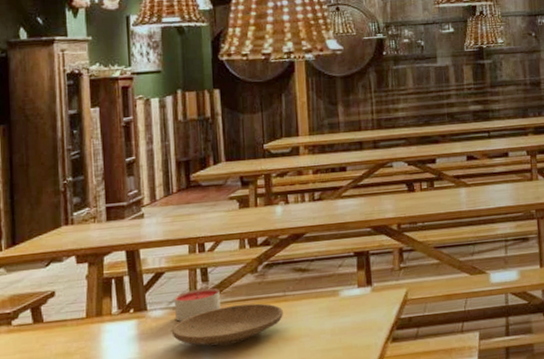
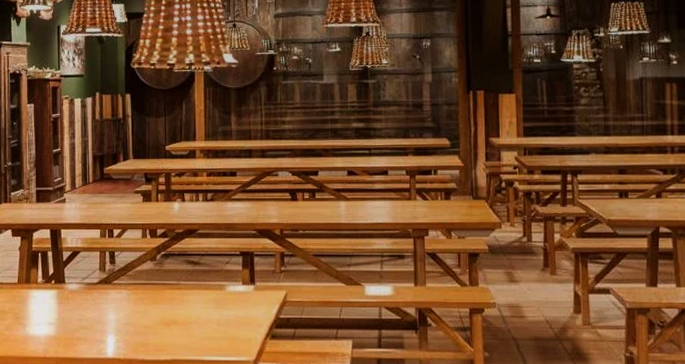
plate: present [171,303,283,347] -> none [84,288,176,322]
candle: present [175,287,221,321] -> none [87,270,124,296]

